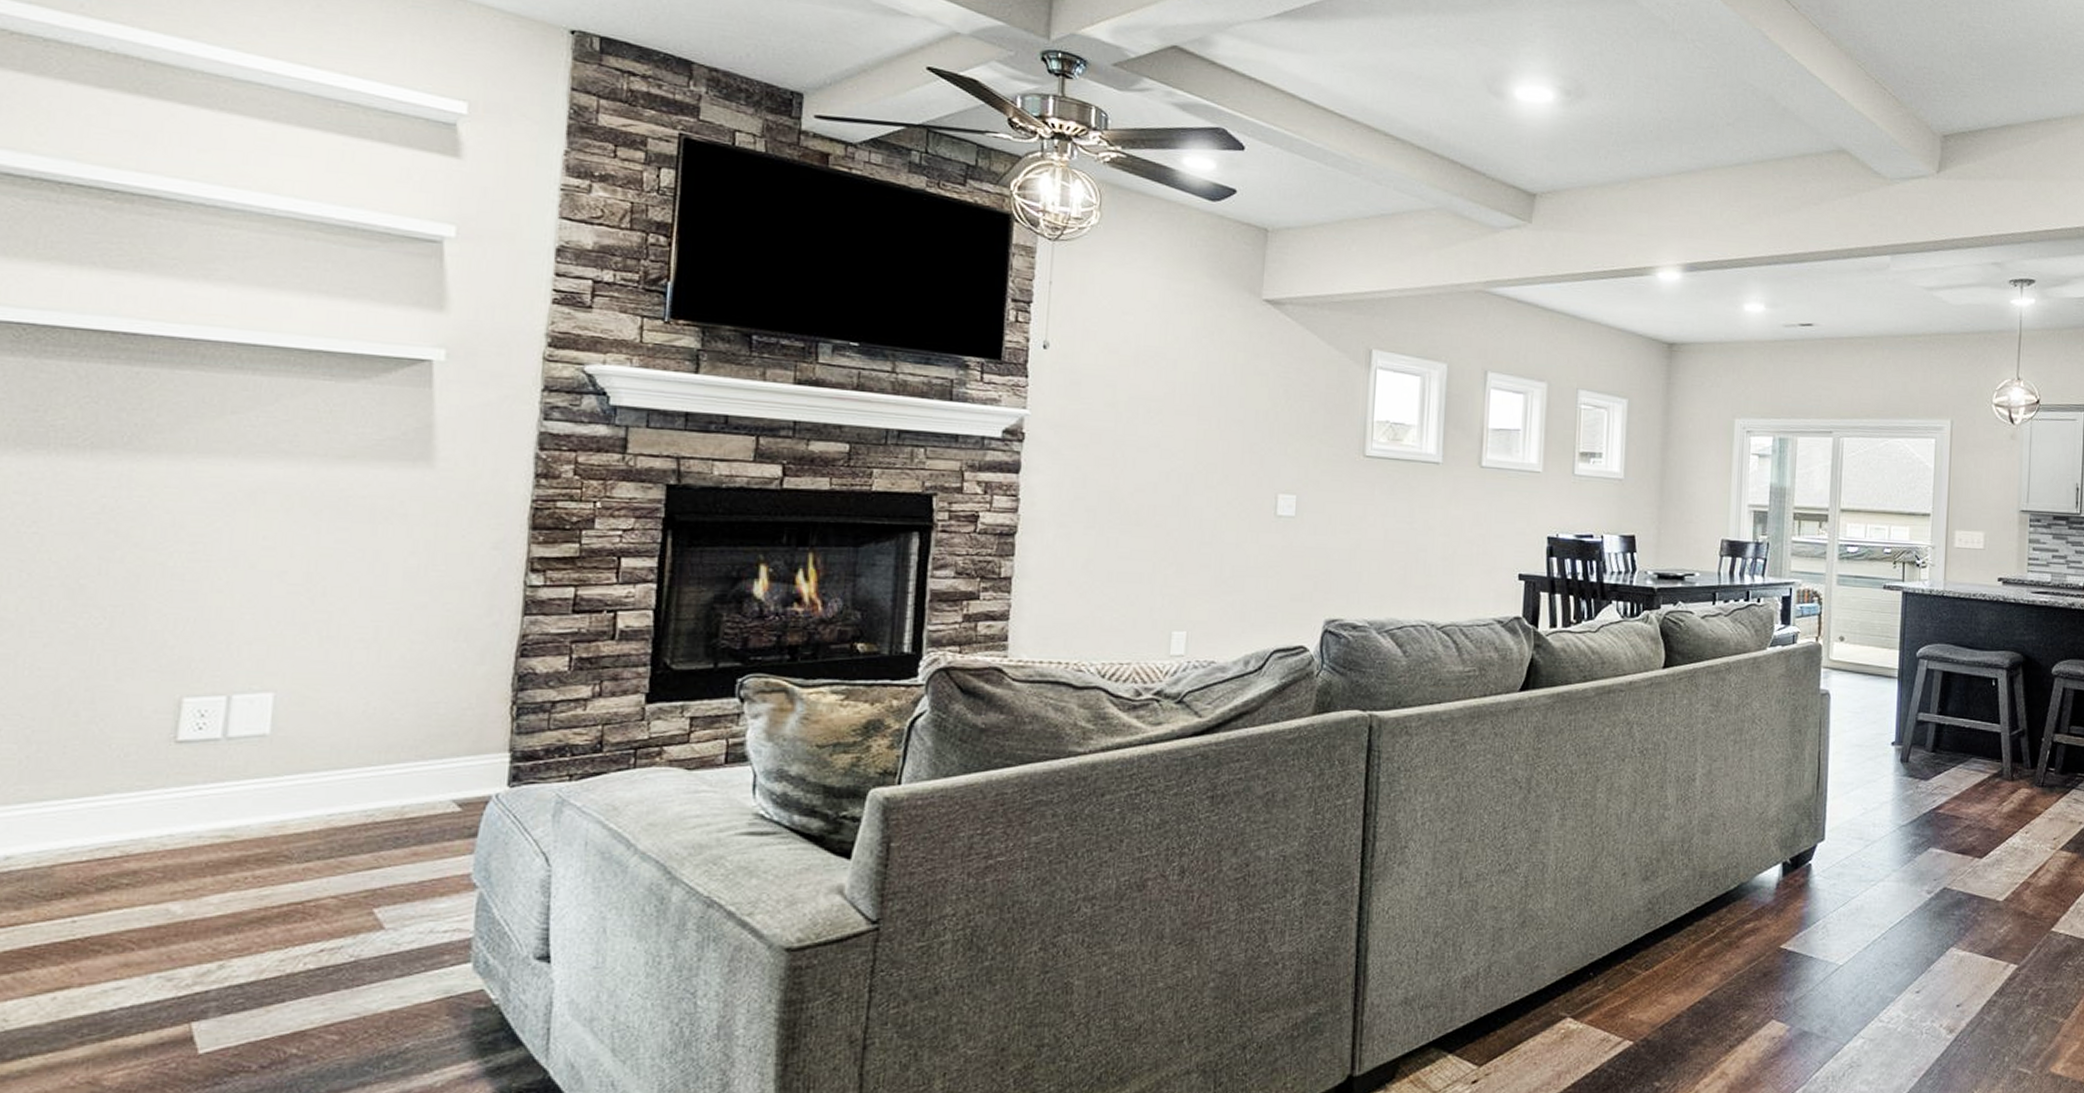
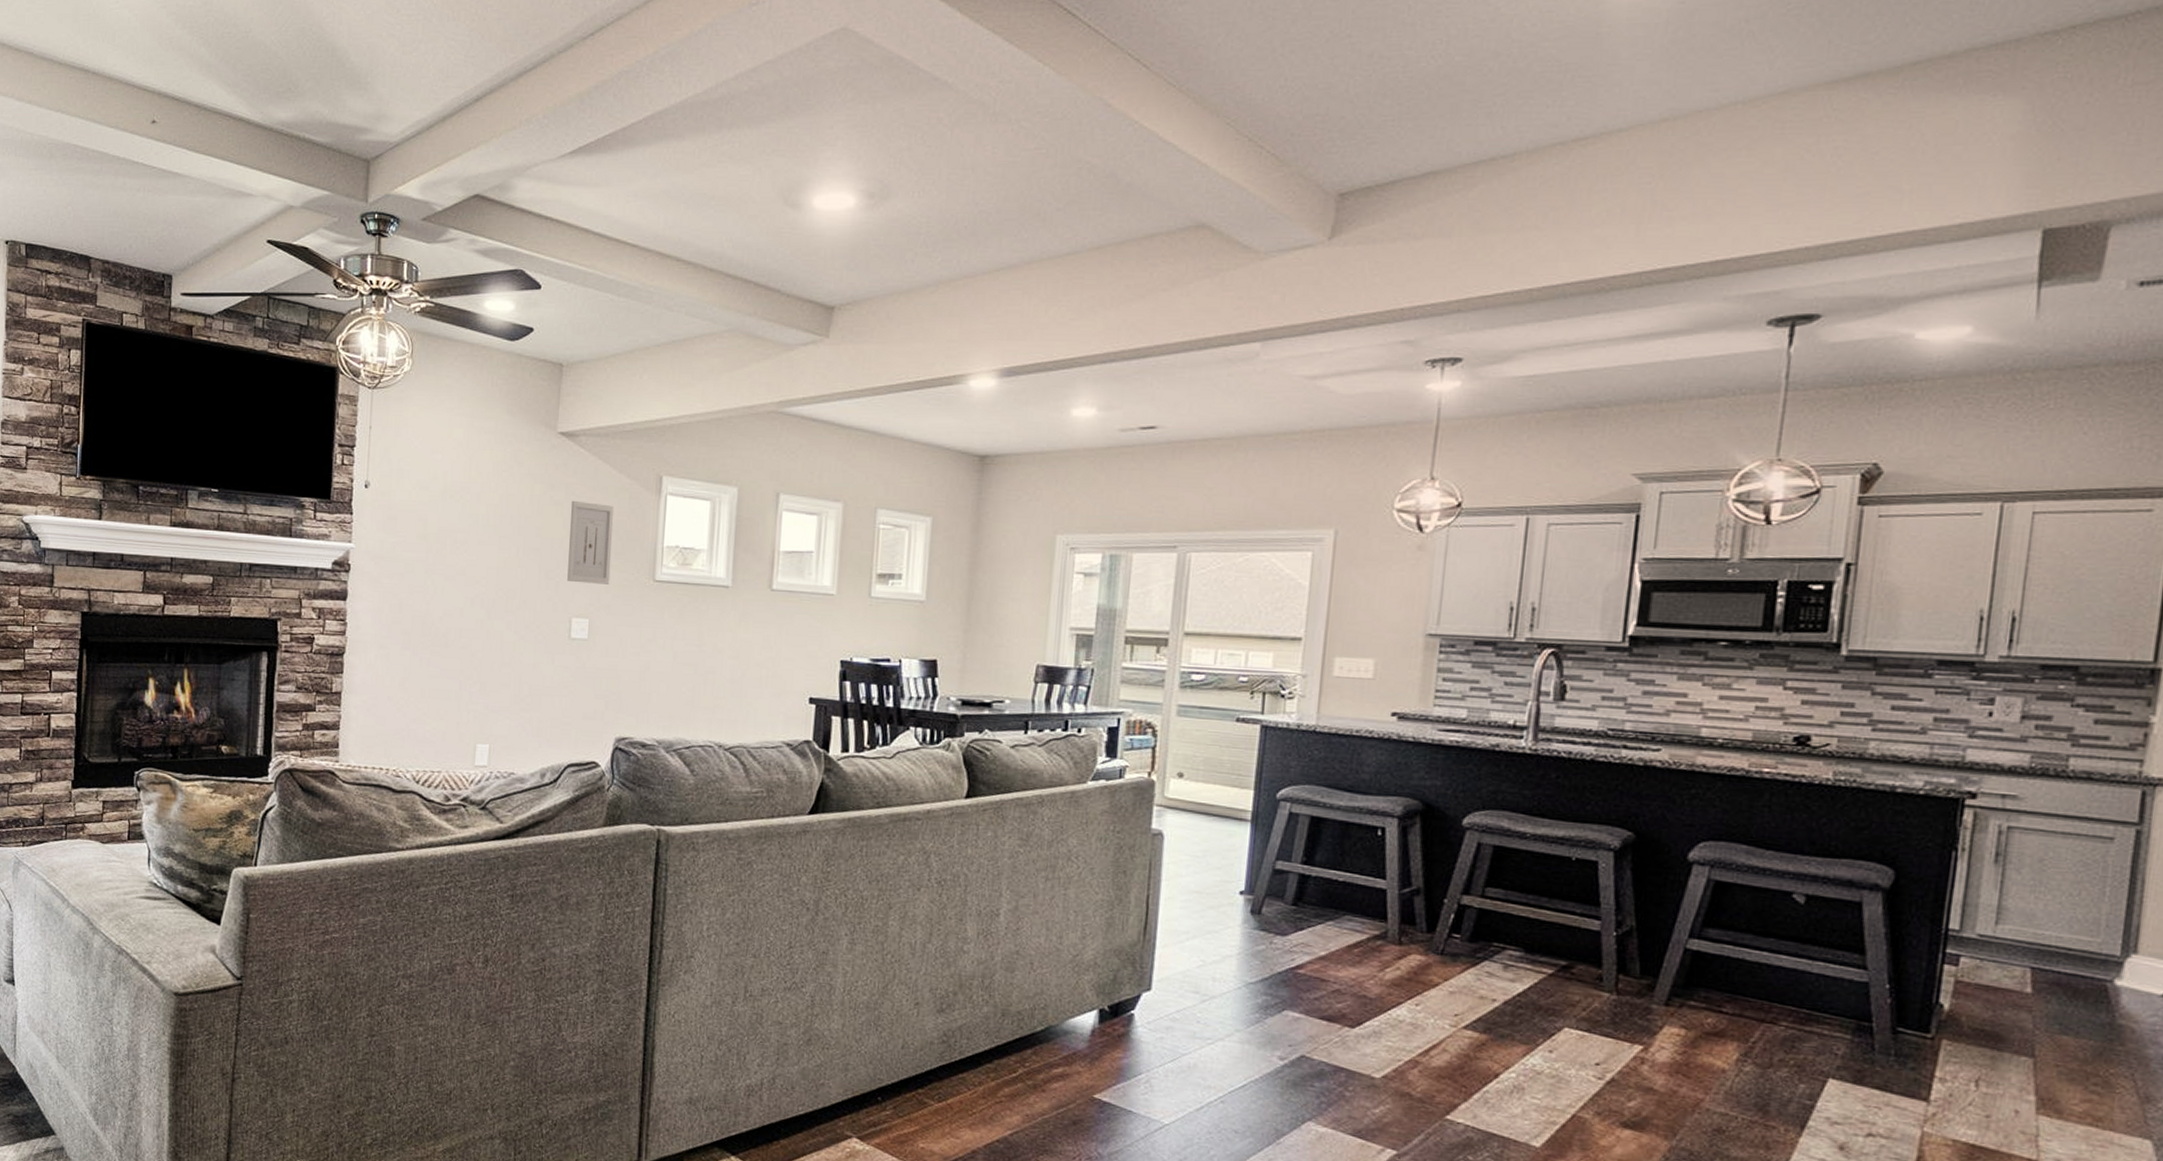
wall art: none [1273,370,1323,459] -> present [567,500,615,584]

